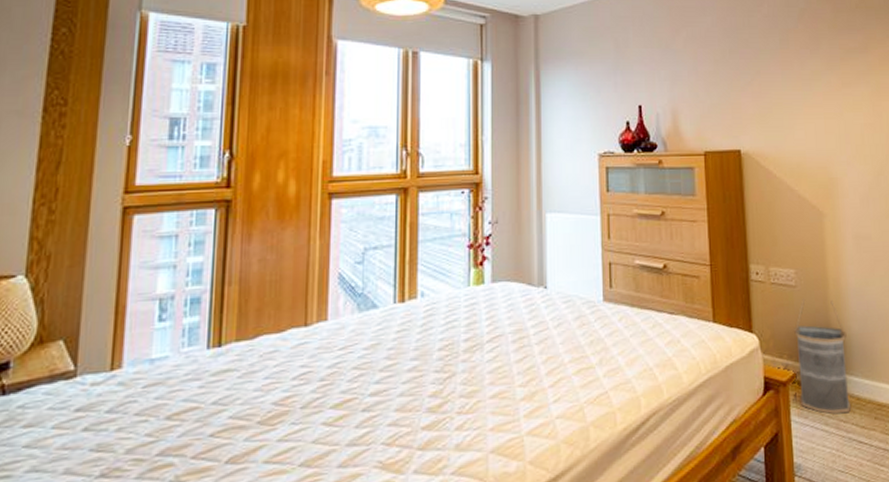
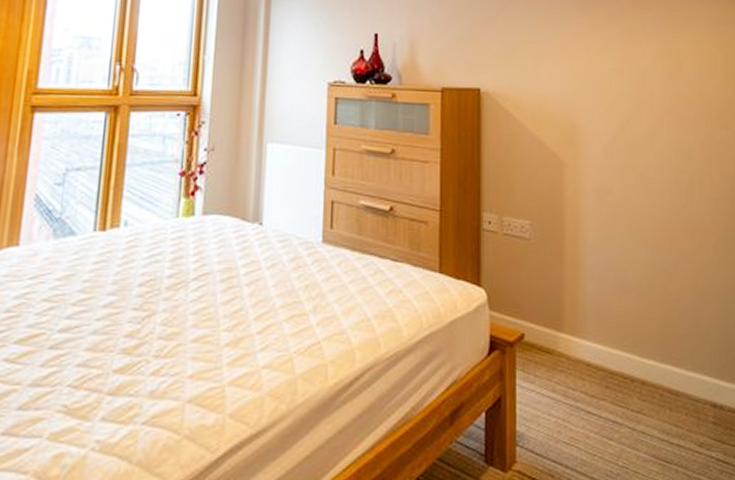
basket: present [794,298,851,415] -> none [525,252,582,381]

